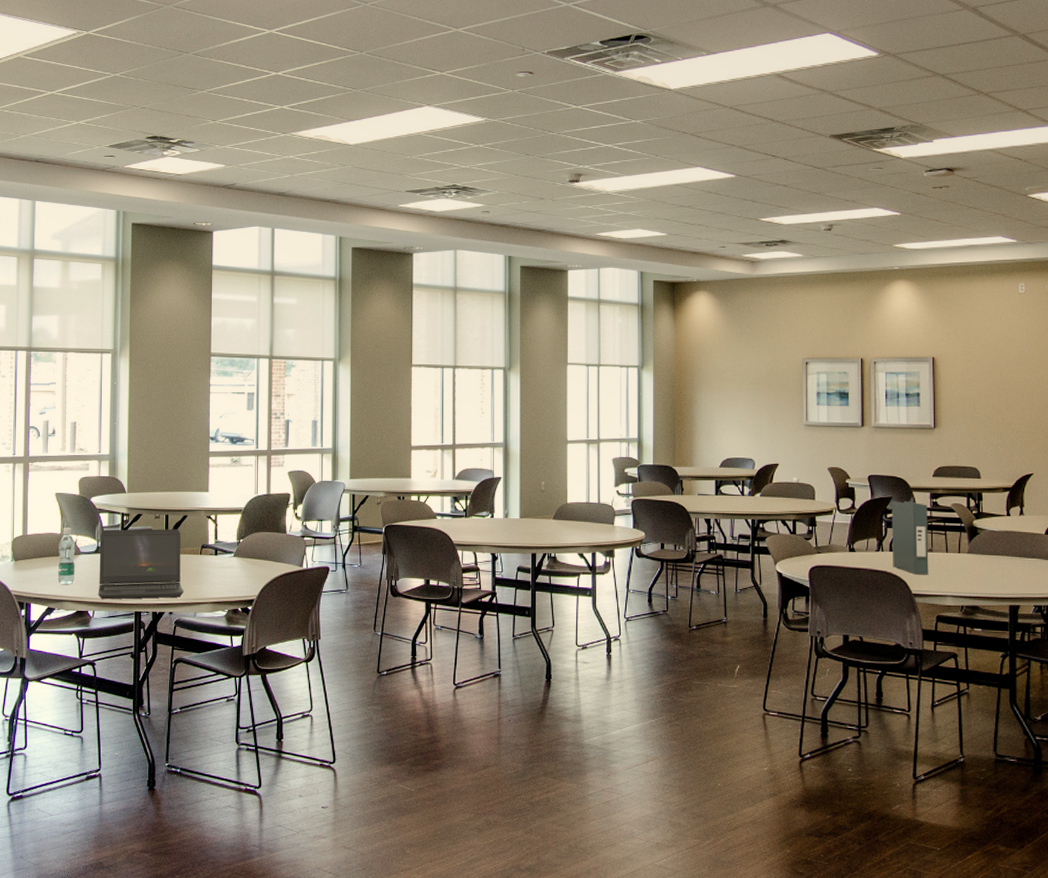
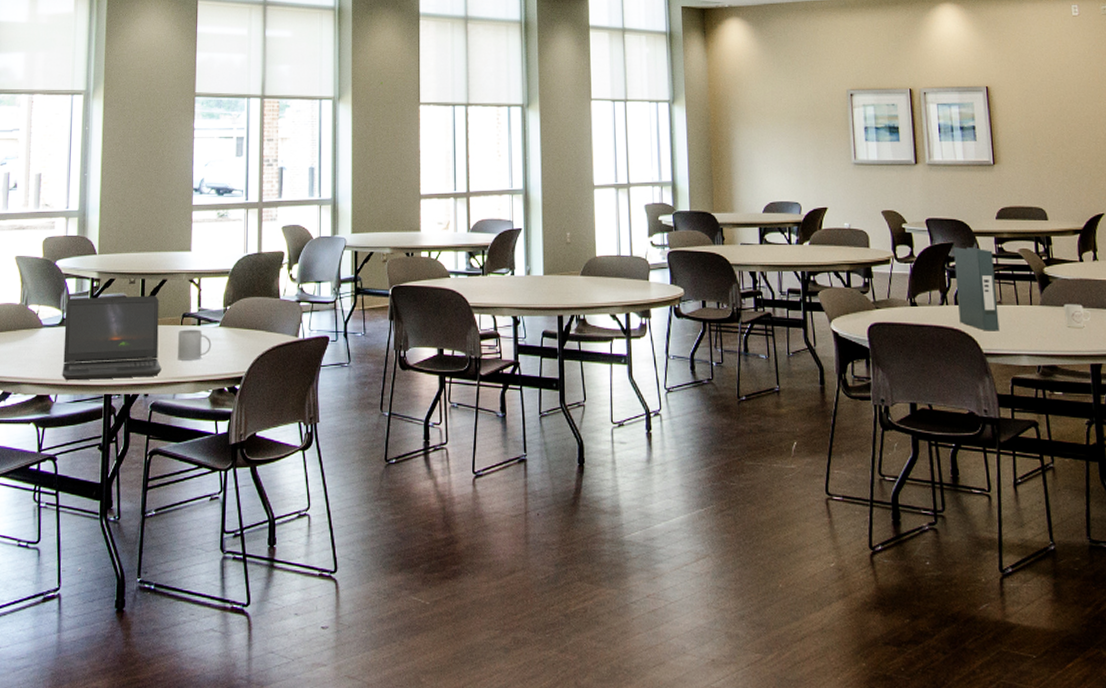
bottle: present [58,528,75,584] -> none [16,297,37,364]
mug: none [198,558,227,585] -> present [178,329,212,361]
mug: none [989,553,1013,575] -> present [1063,304,1091,329]

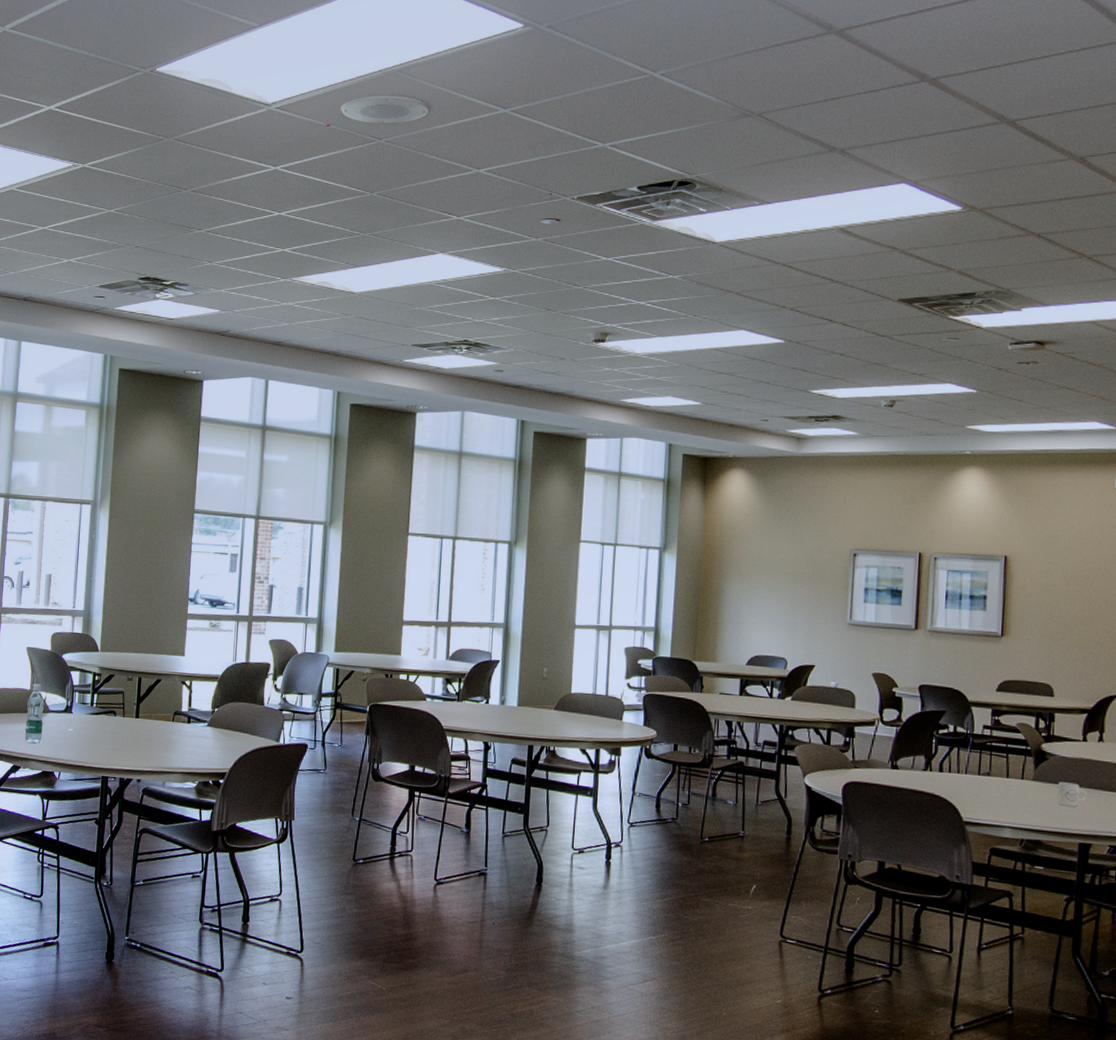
bottle: none [16,297,37,364] -> present [25,684,44,743]
laptop computer: present [62,295,162,381] -> none [65,688,154,765]
mug: present [178,329,212,361] -> none [168,725,200,755]
binder: present [953,247,1000,331] -> none [942,715,988,802]

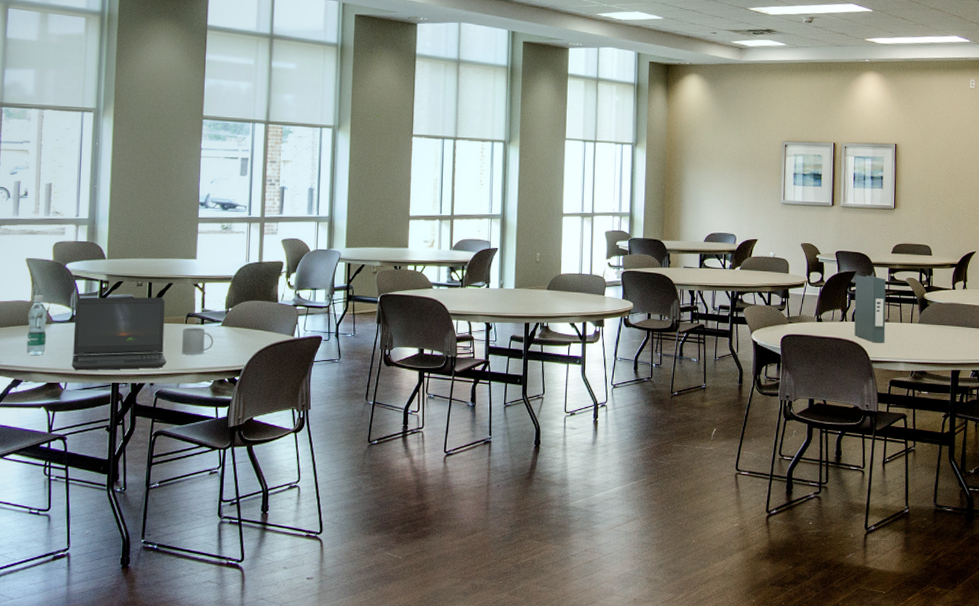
laptop computer: none [65,688,154,765] -> present [71,297,167,371]
mug: none [168,725,200,755] -> present [182,327,214,355]
binder: none [942,715,988,802] -> present [854,275,886,343]
mug: present [1057,782,1087,808] -> none [936,323,956,343]

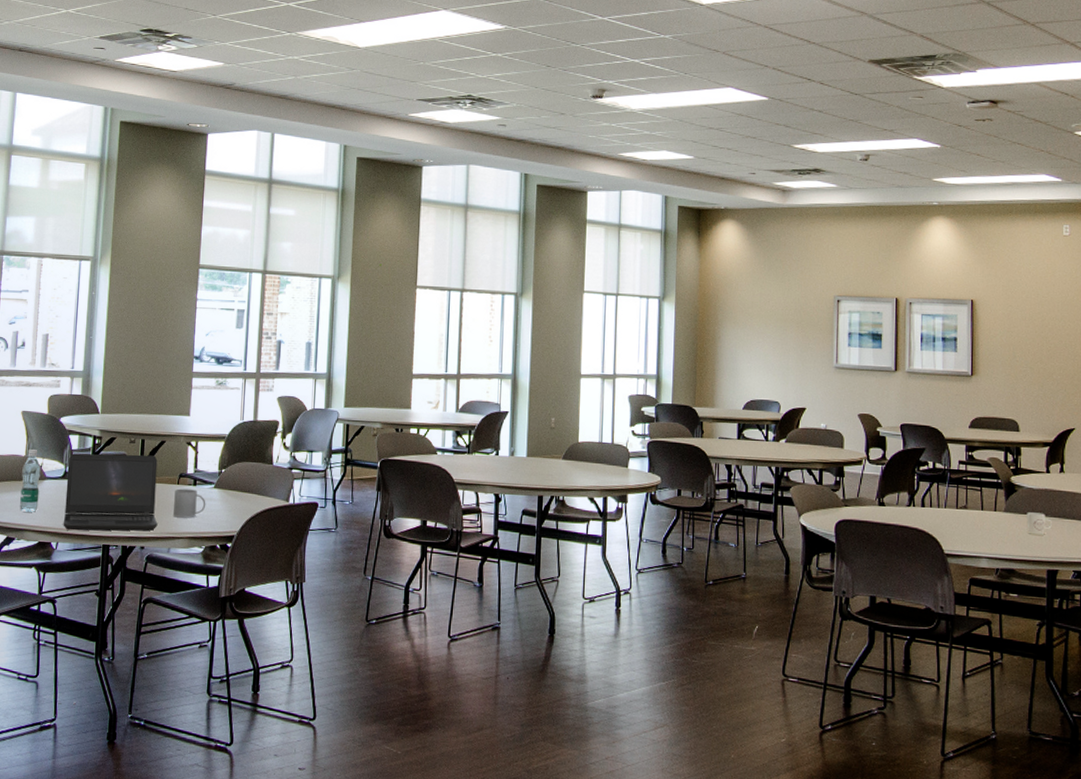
binder: present [854,275,886,343] -> none [924,452,963,534]
mug: none [936,323,956,343] -> present [1026,512,1052,536]

